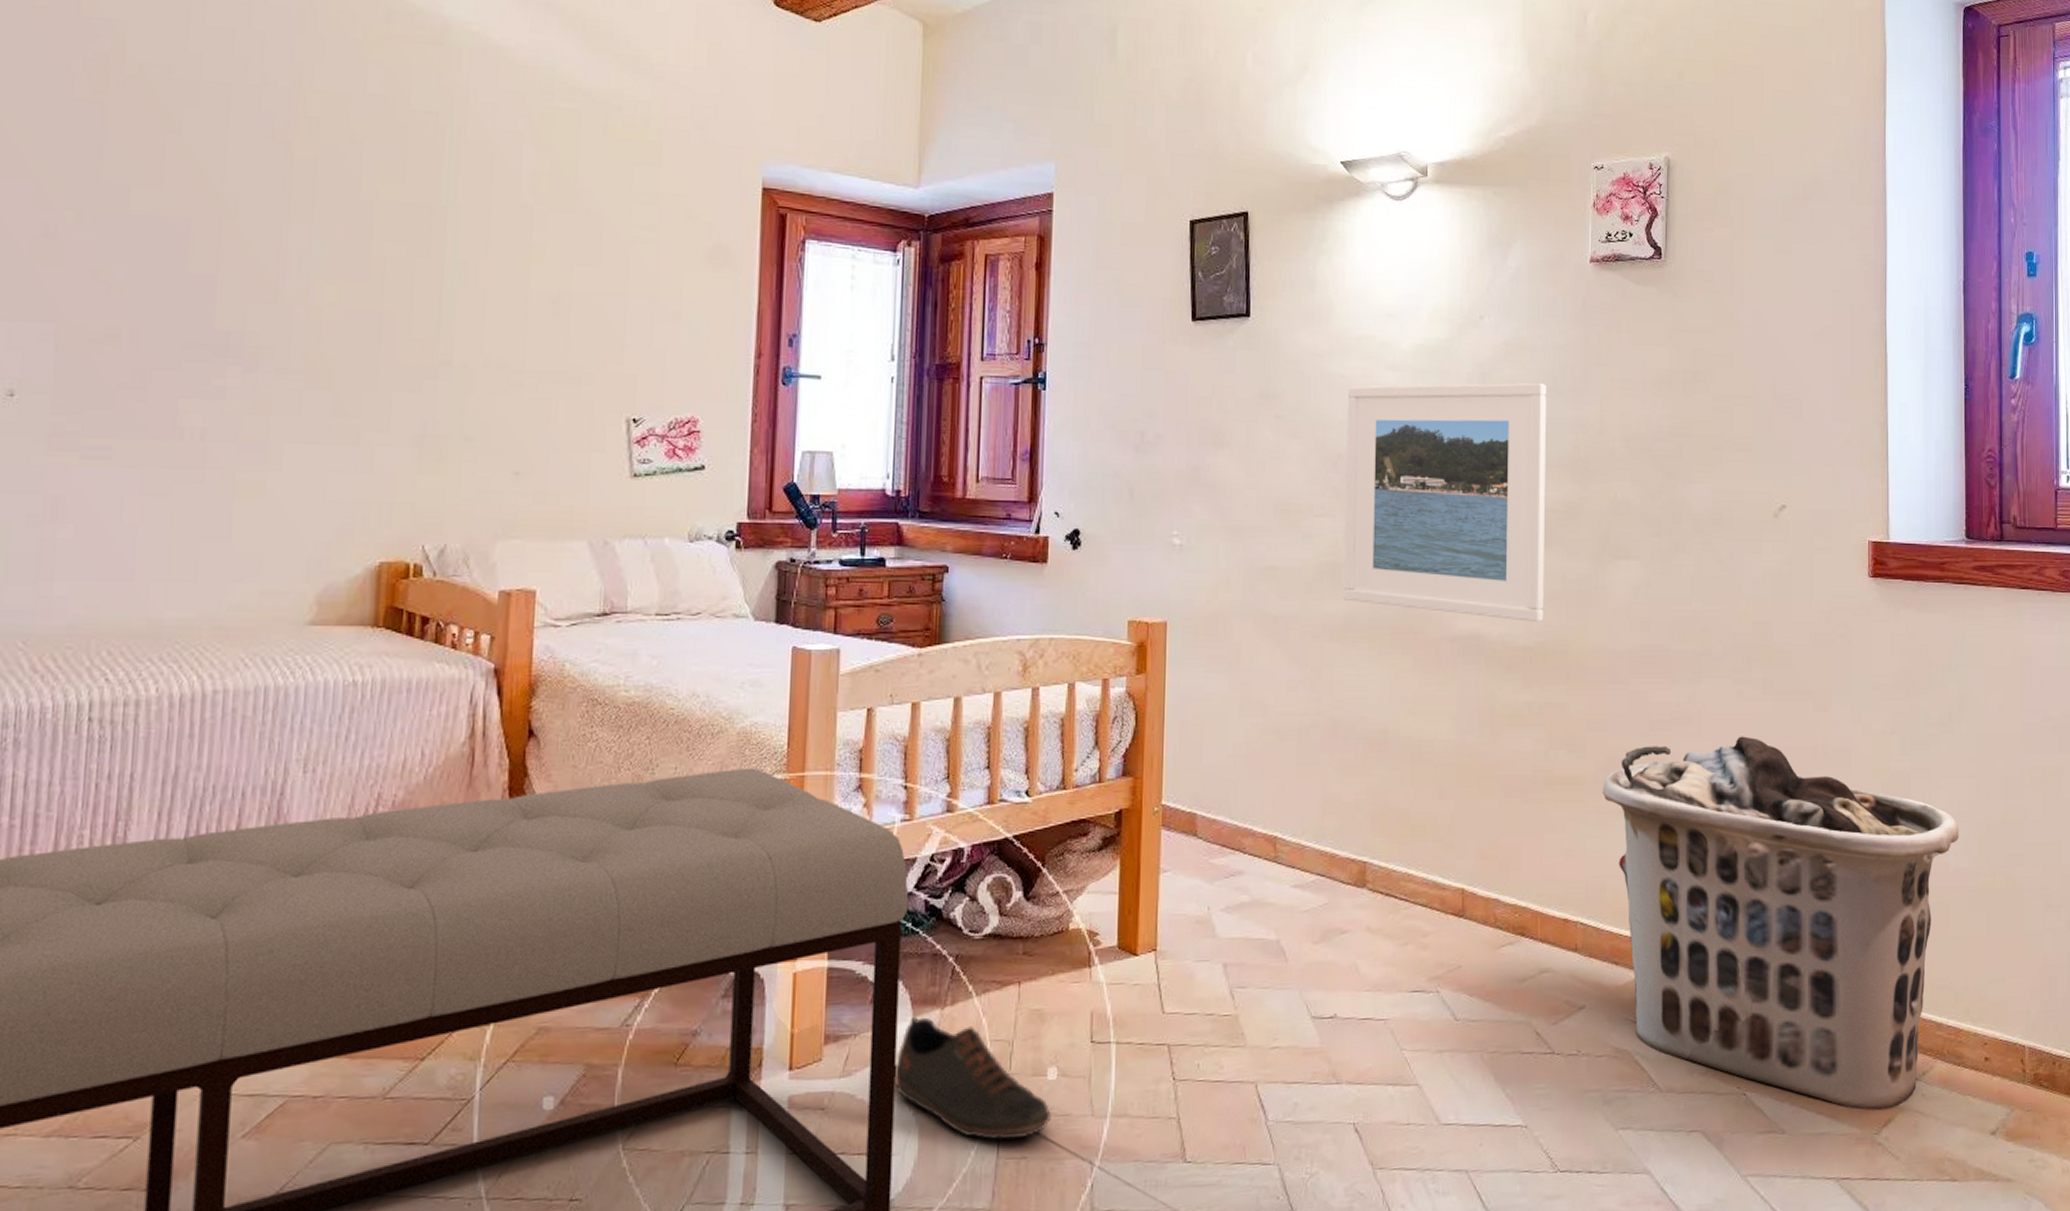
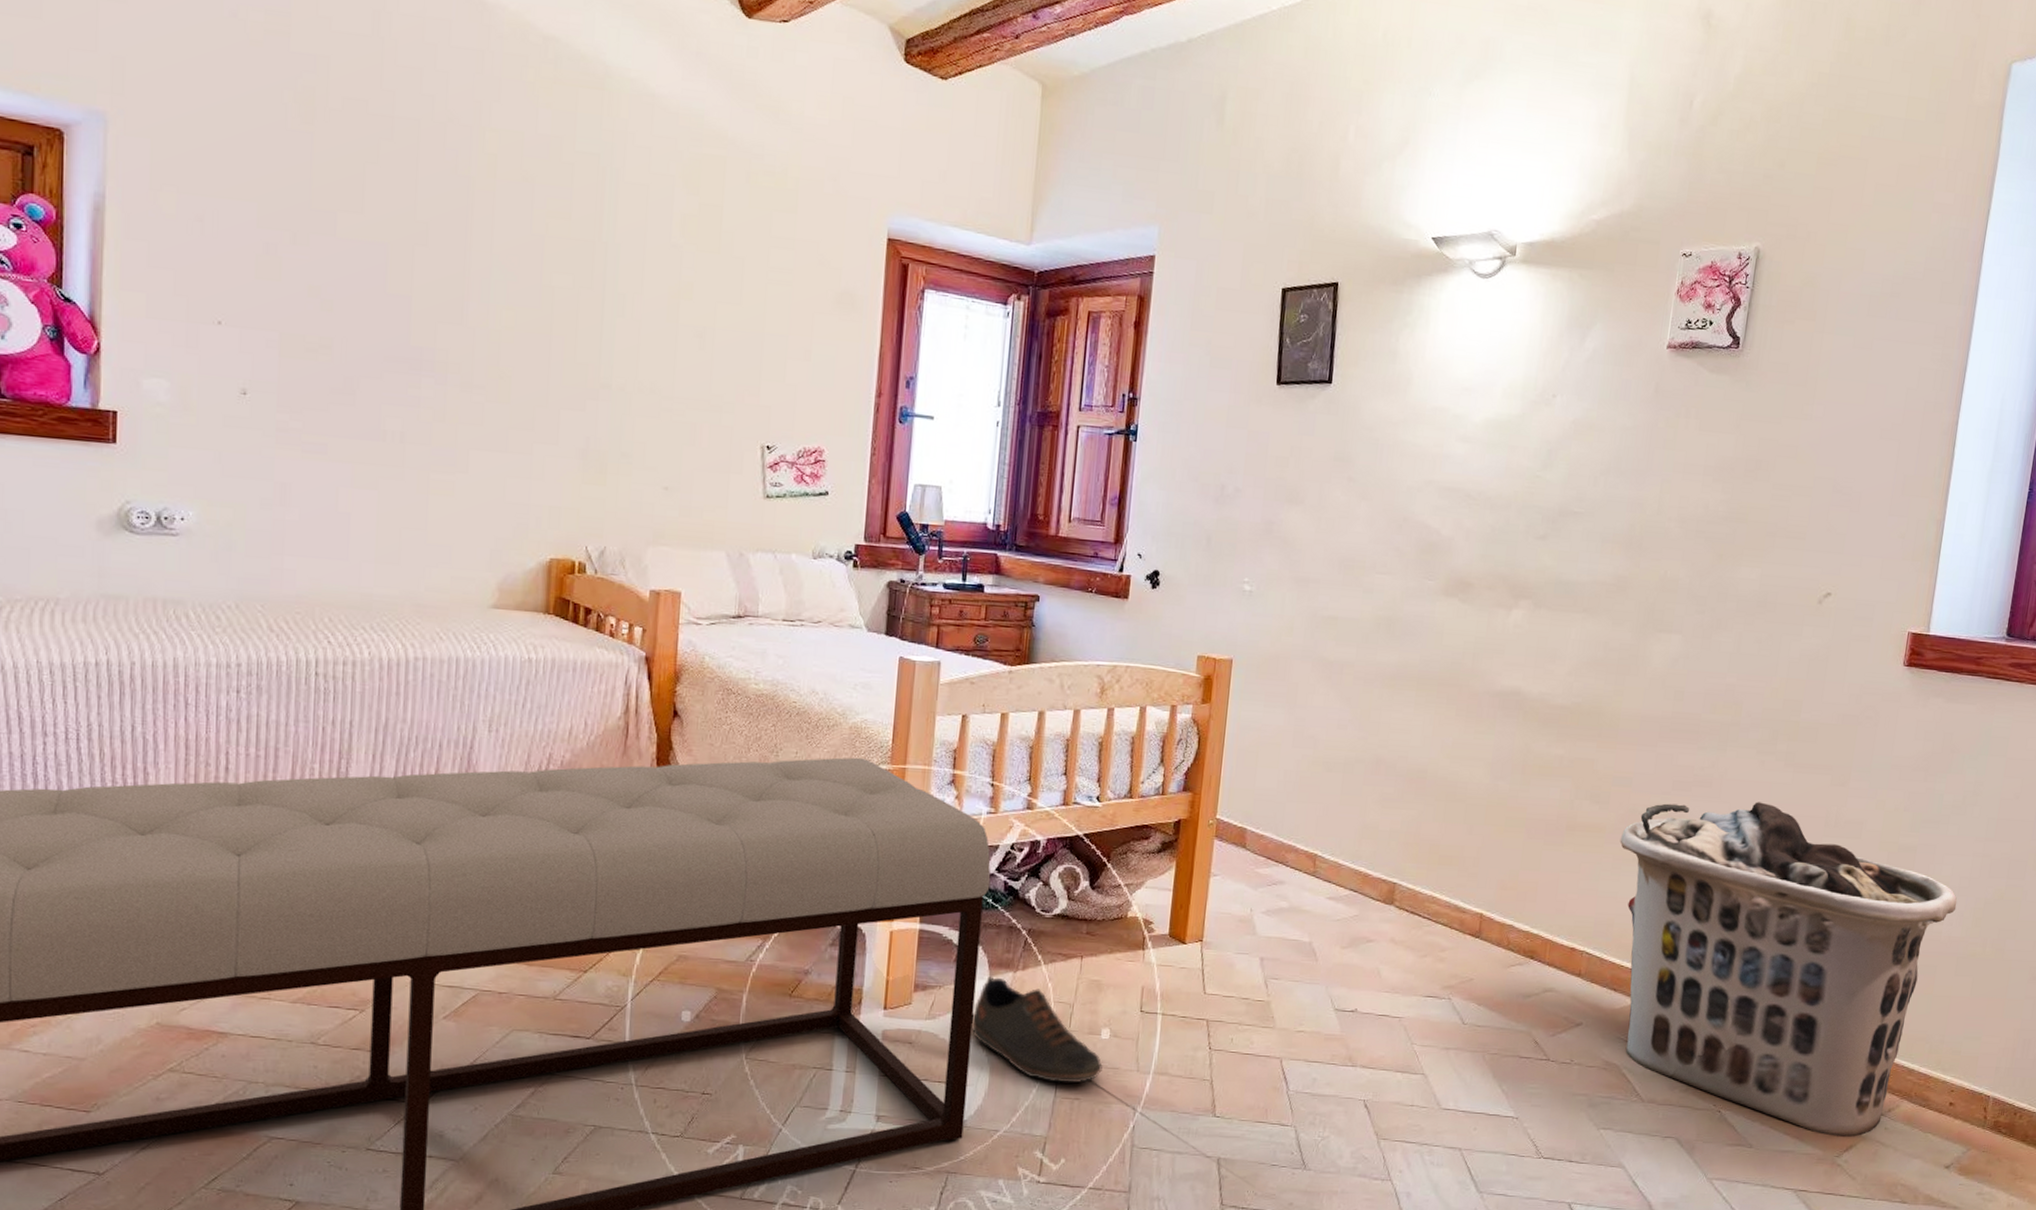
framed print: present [1343,382,1547,623] -> none [1396,454,1611,685]

